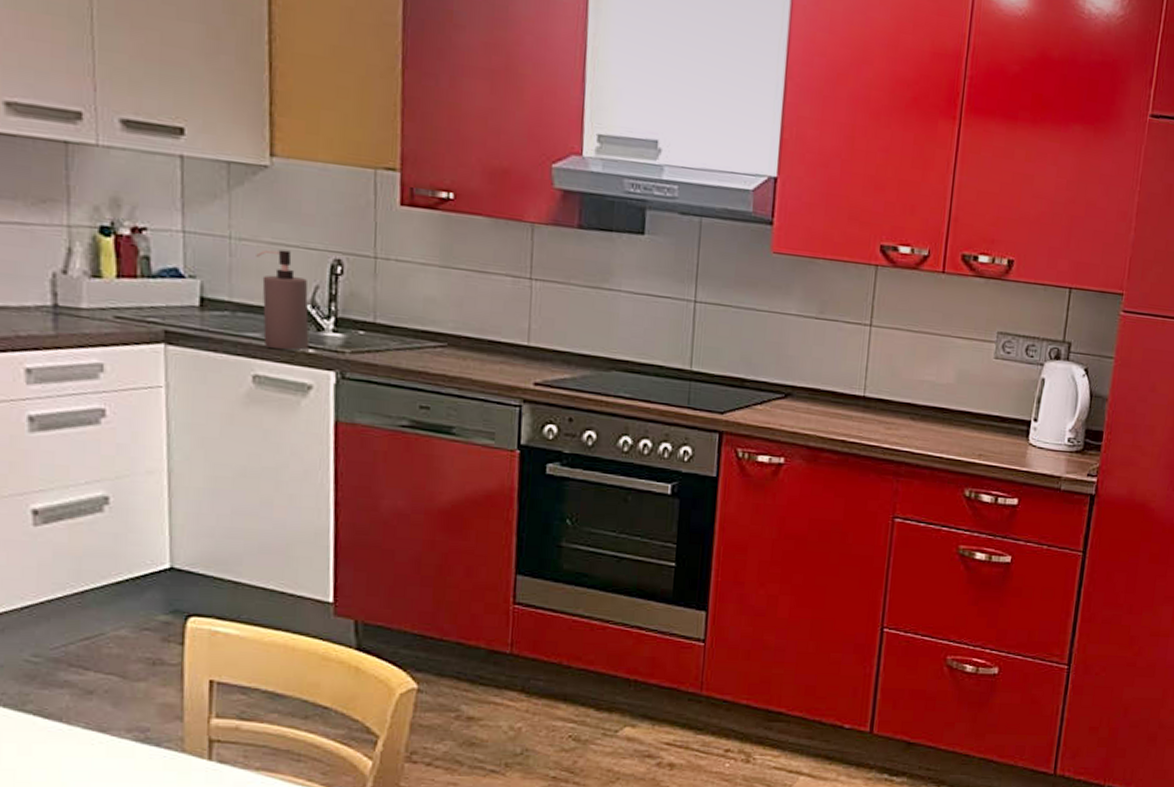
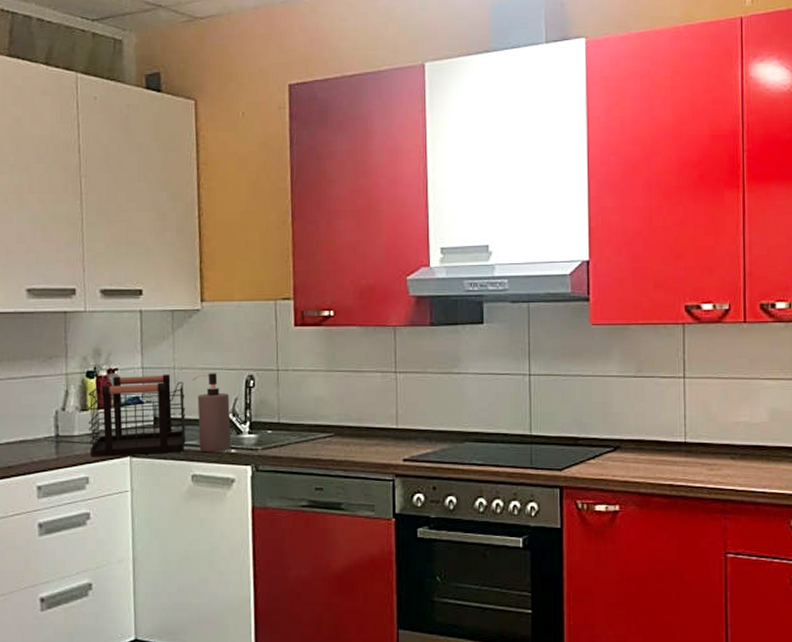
dish rack: none [101,237,246,346] -> present [87,374,186,458]

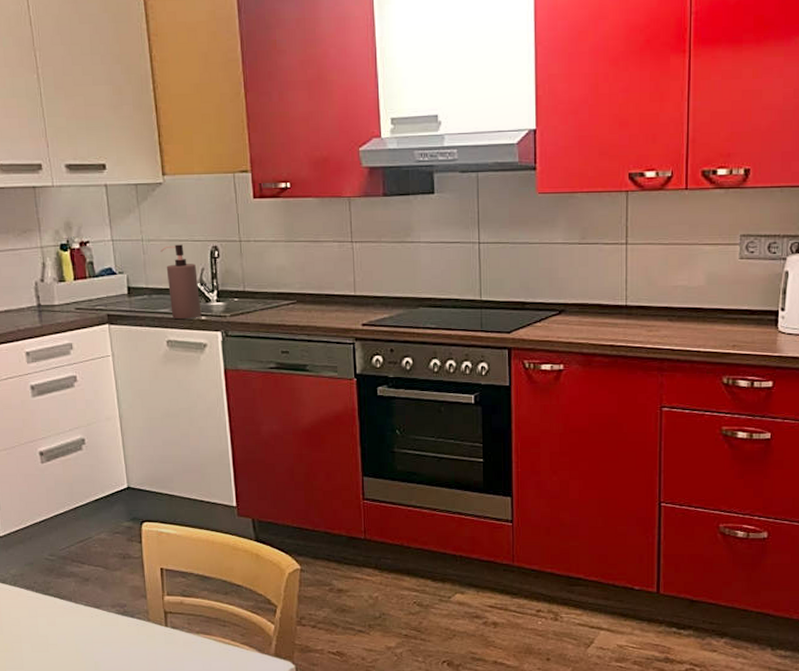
dish rack: present [87,374,186,458] -> none [63,246,159,326]

